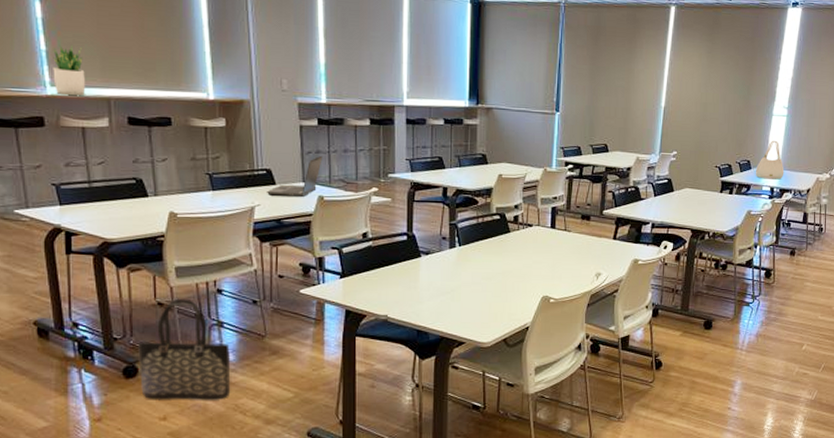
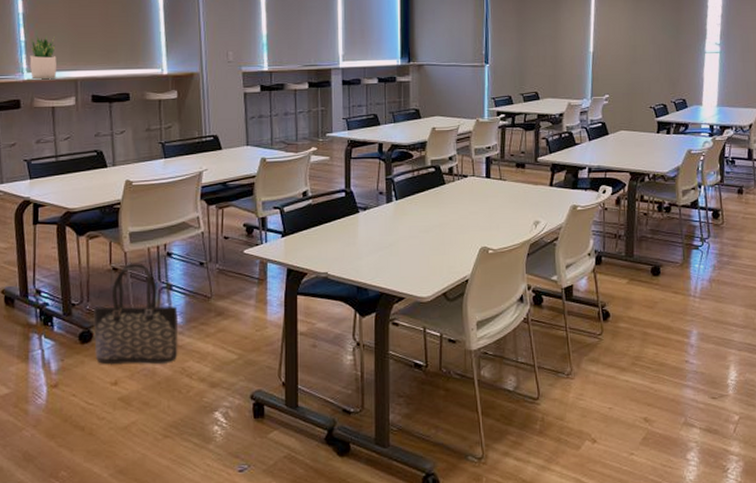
laptop computer: present [267,155,323,197] -> none [214,119,265,160]
handbag: present [755,140,784,180] -> none [692,77,723,117]

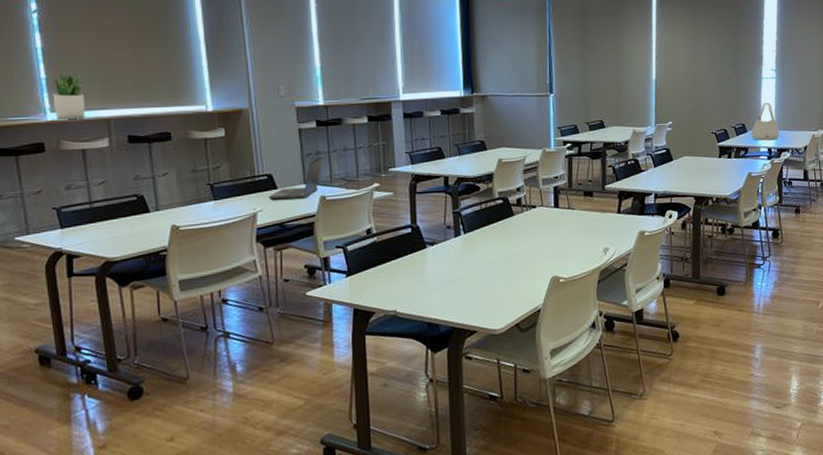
tote bag: present [93,264,178,364] -> none [143,312,240,420]
laptop computer: none [214,119,265,160] -> present [269,156,323,200]
handbag: none [692,77,723,117] -> present [751,102,780,141]

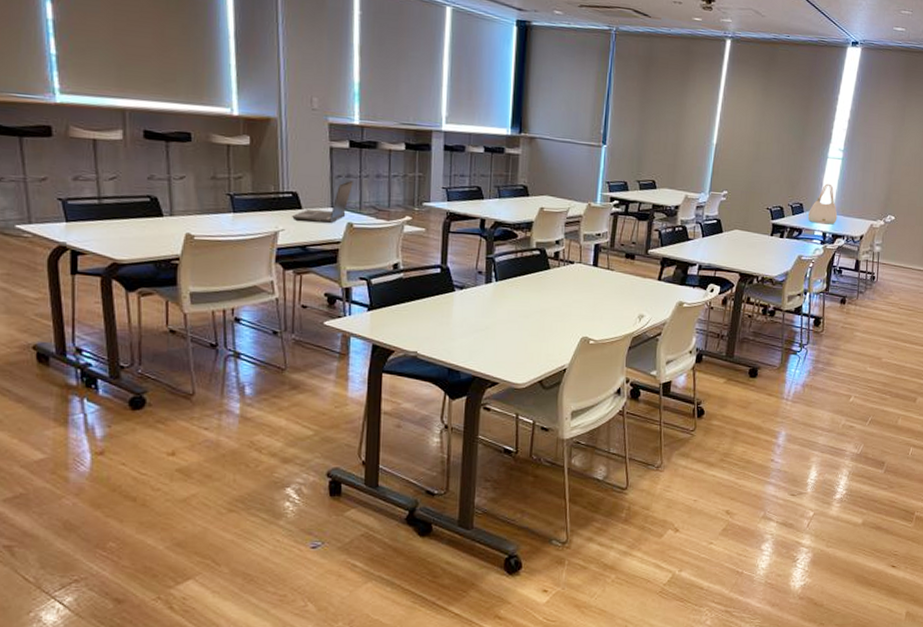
planter: present [51,71,85,120] -> none [62,50,98,106]

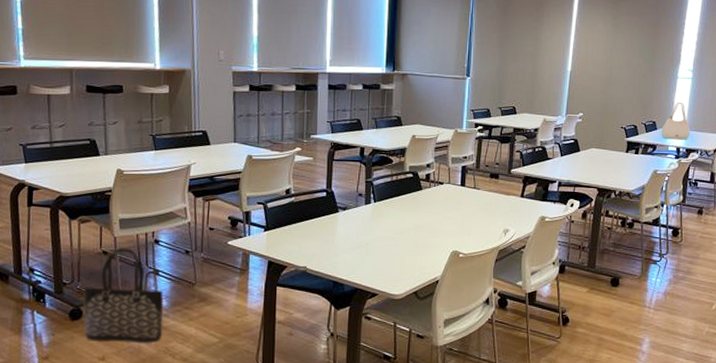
tote bag: none [146,327,247,436] -> present [83,249,163,343]
laptop computer: present [292,180,353,223] -> none [202,118,252,156]

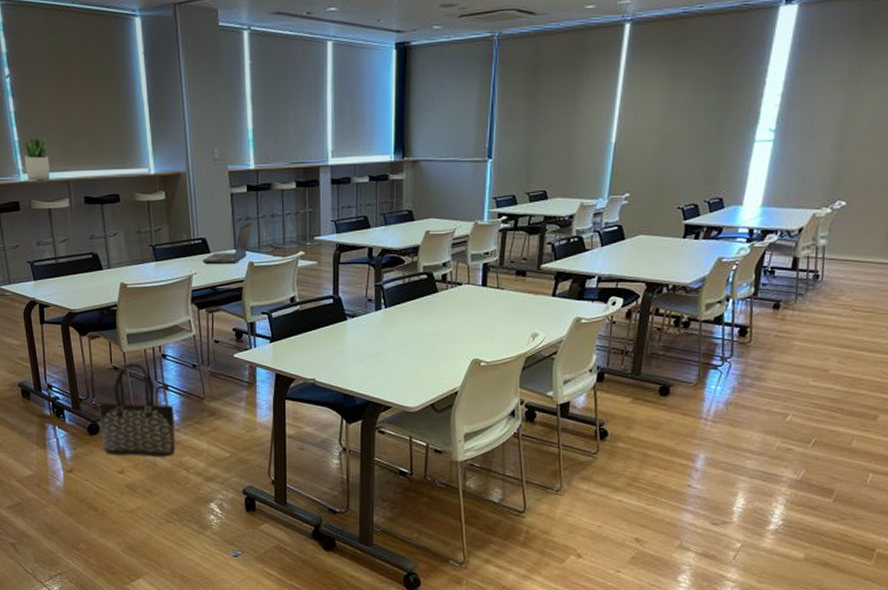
planter: none [26,24,53,68] -> present [23,134,50,181]
laptop computer: none [202,118,252,156] -> present [203,222,252,264]
handbag: present [661,102,690,140] -> none [729,171,768,219]

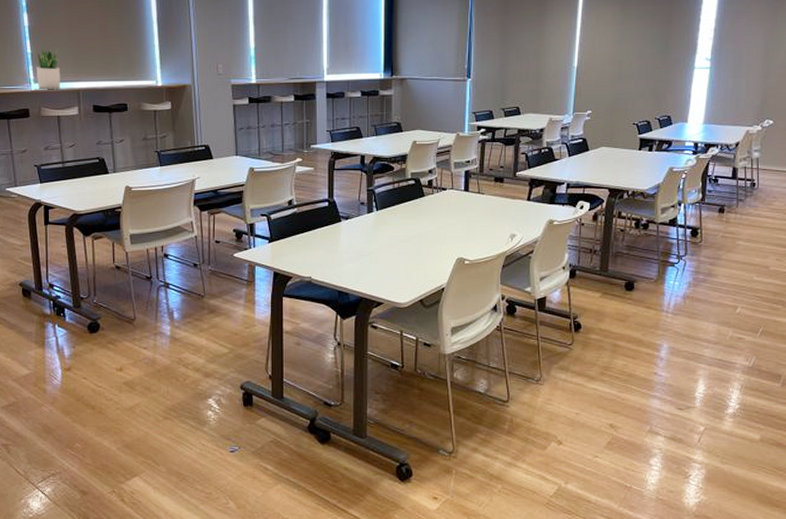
tote bag: present [99,364,176,457] -> none [100,263,175,354]
laptop computer: present [203,222,252,264] -> none [206,131,253,169]

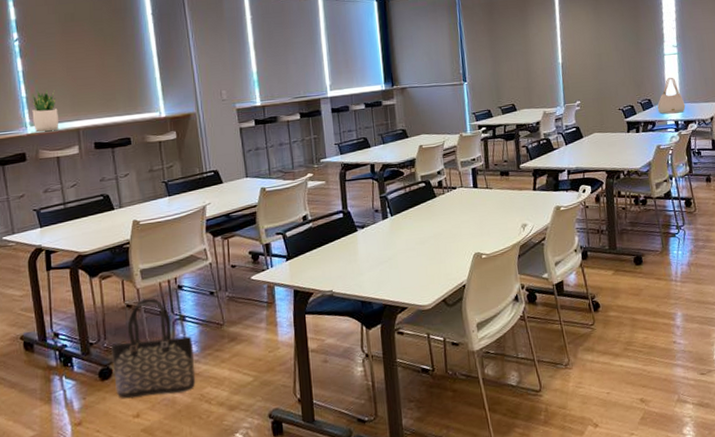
tote bag: none [100,263,175,354] -> present [111,298,196,398]
handbag: none [676,94,709,134] -> present [657,77,686,114]

